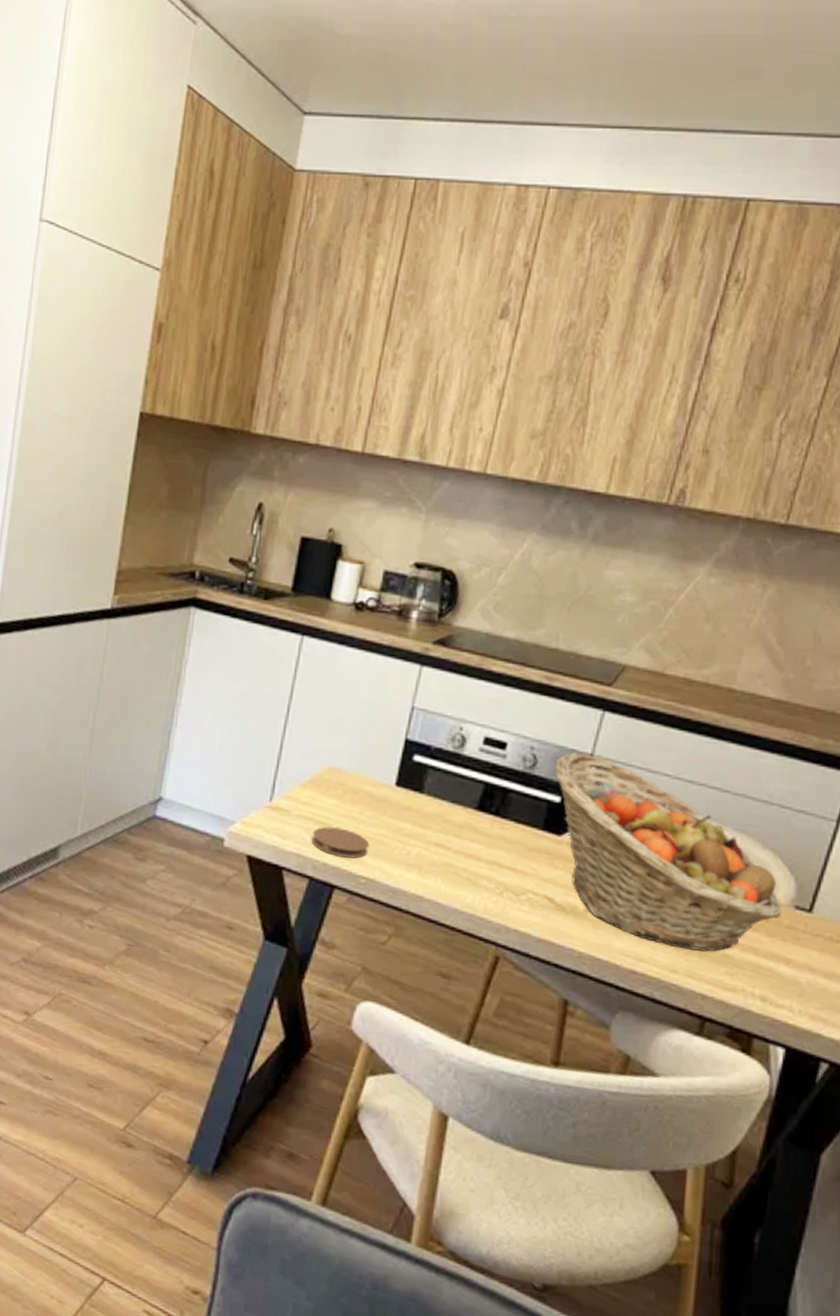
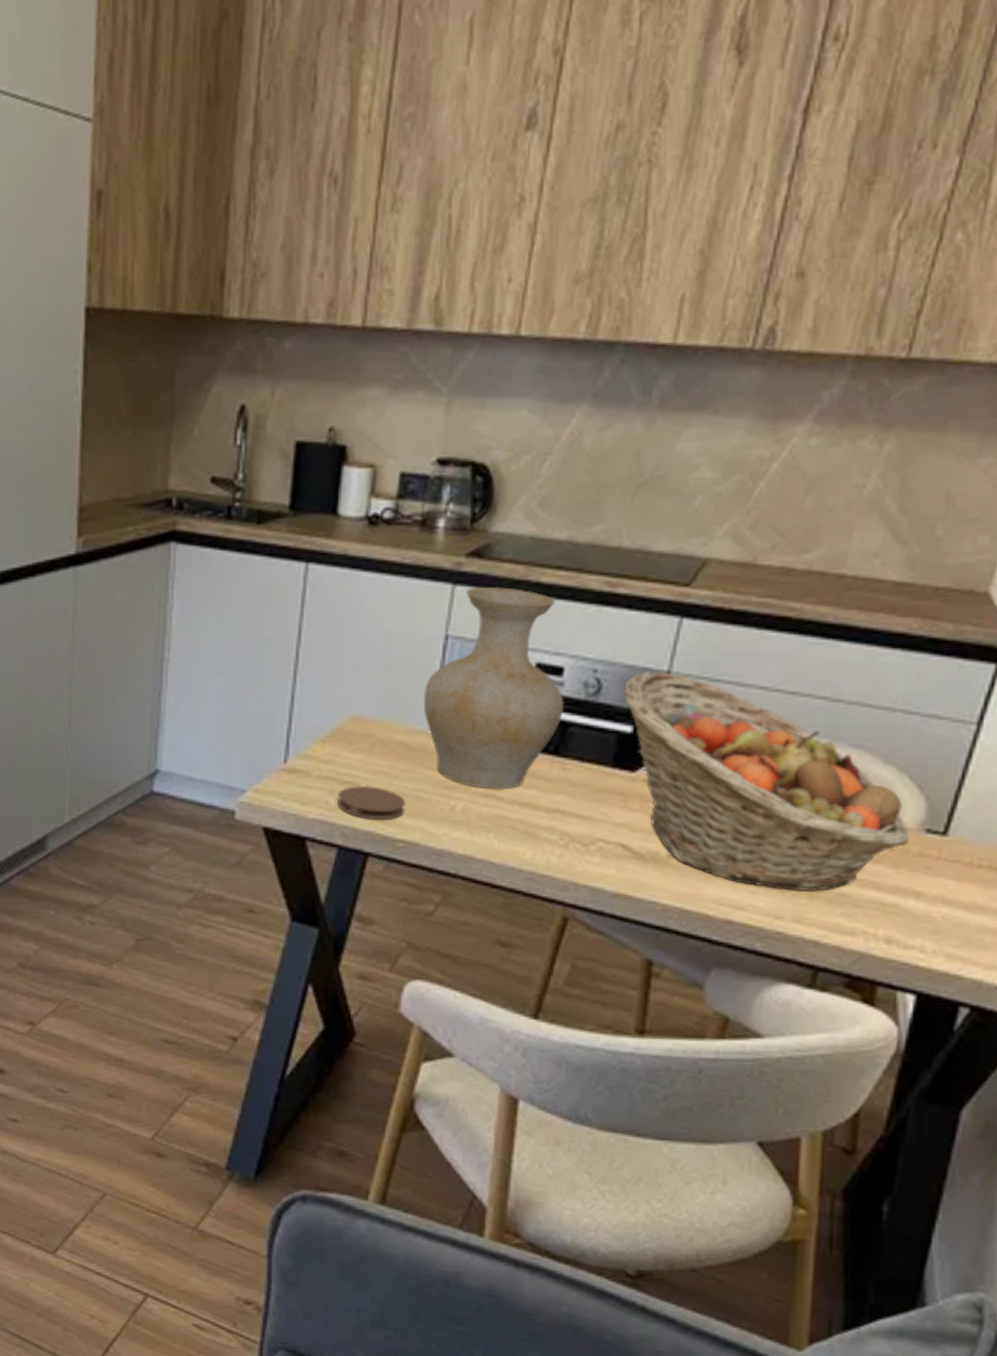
vase: none [389,670,506,841] -> present [423,587,564,790]

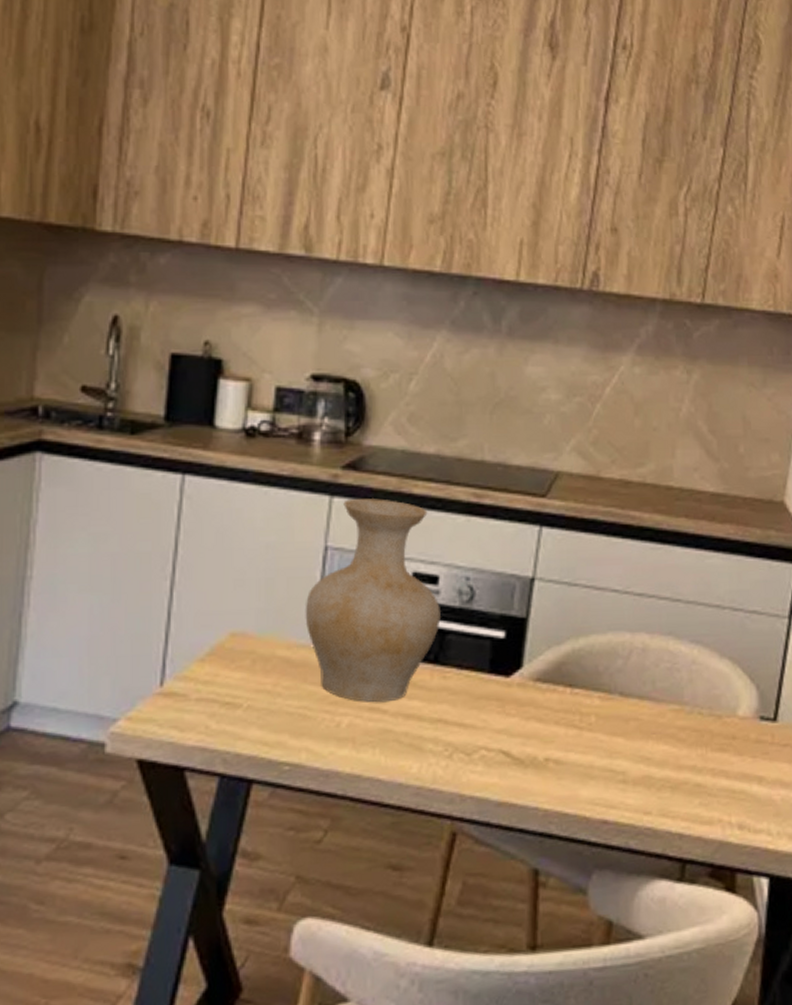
coaster: present [337,786,406,821] -> none [218,706,290,743]
fruit basket: present [623,671,910,891] -> none [493,577,748,785]

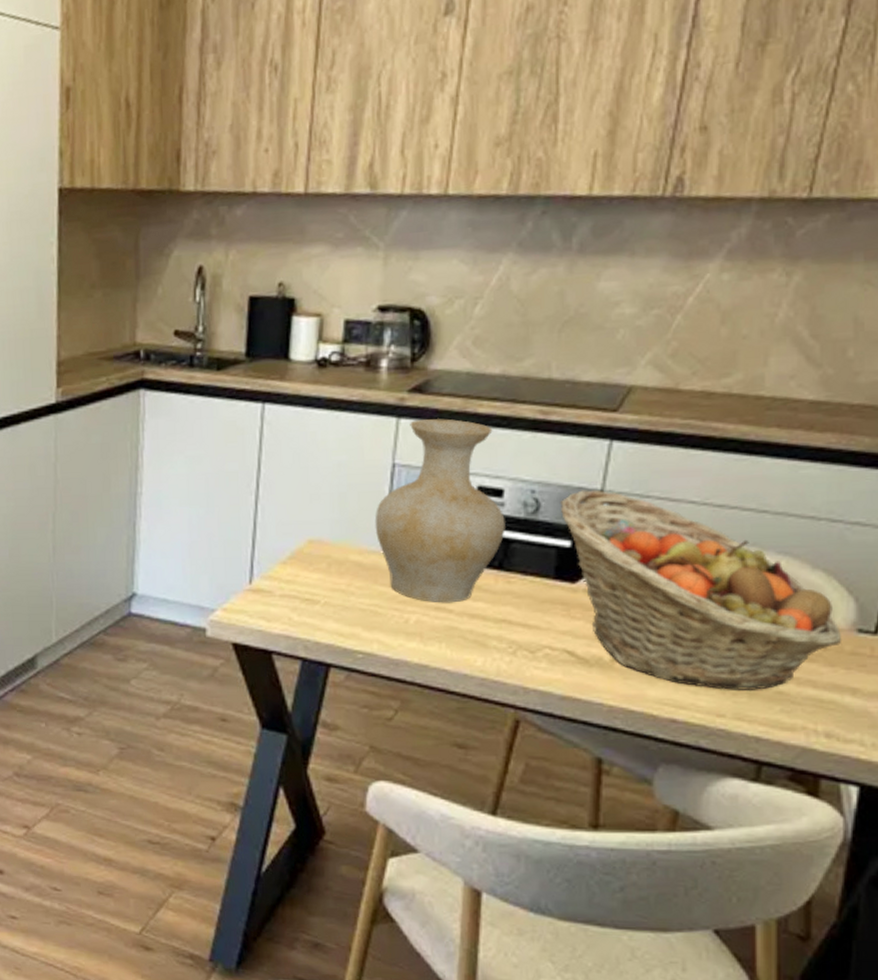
fruit basket: none [493,577,748,785] -> present [559,489,842,690]

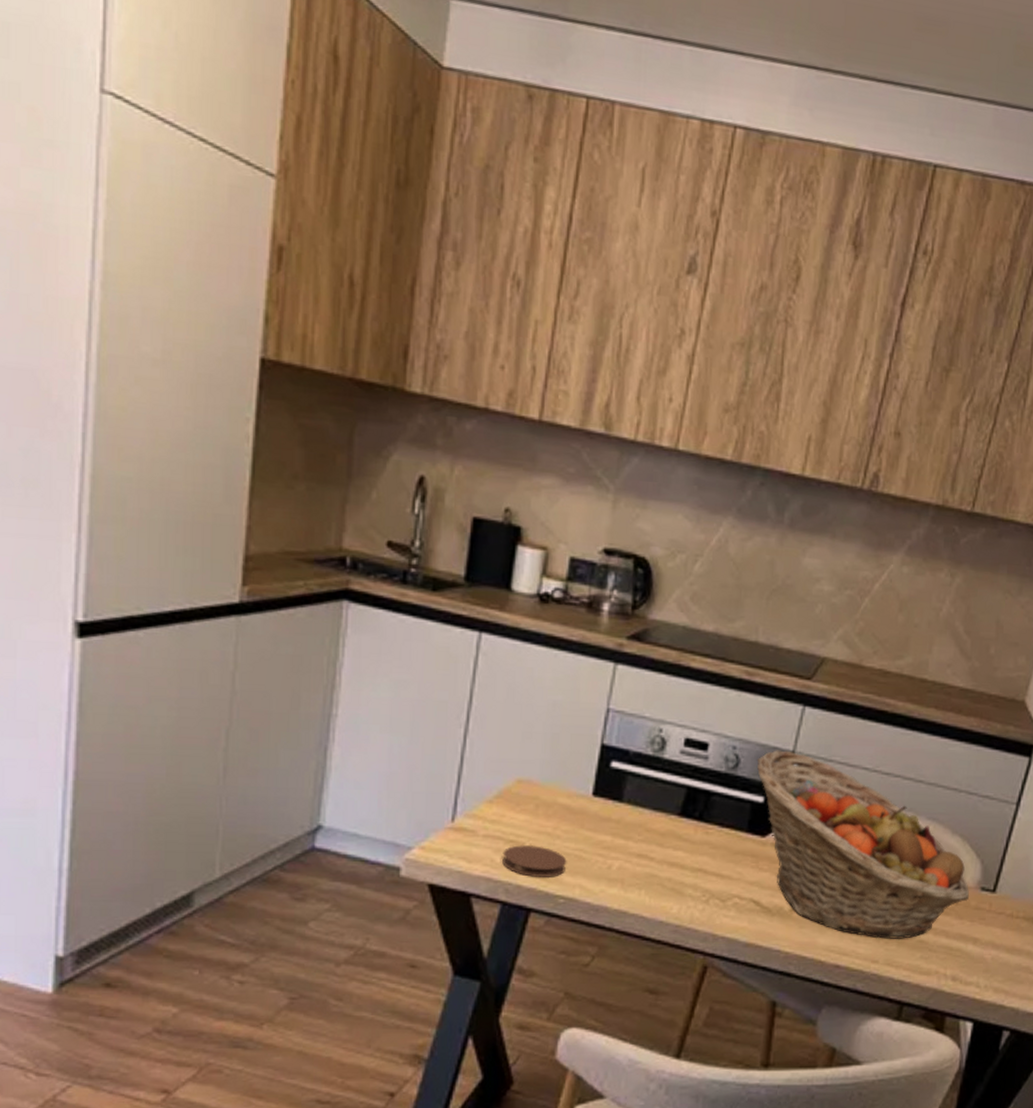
coaster: none [299,603,363,634] -> present [502,845,567,879]
vase: present [374,418,505,603] -> none [585,667,708,851]

